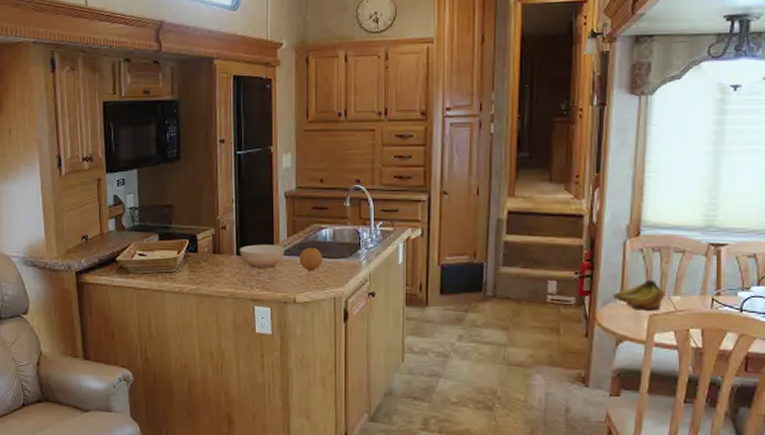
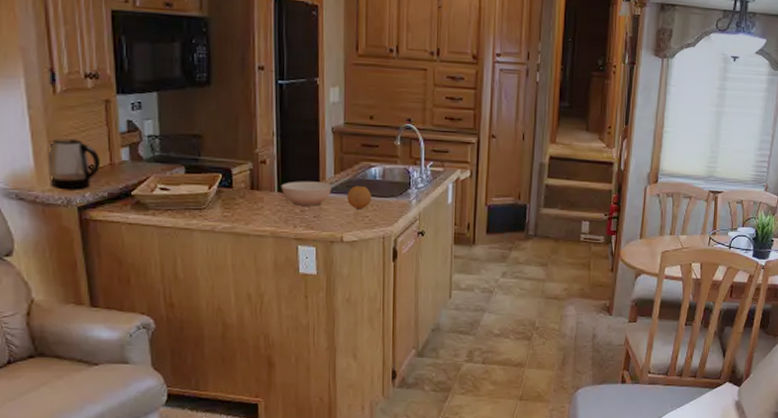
kettle: none [54,212,92,257] -> present [47,137,100,190]
fruit: present [613,279,666,311] -> none [634,221,675,248]

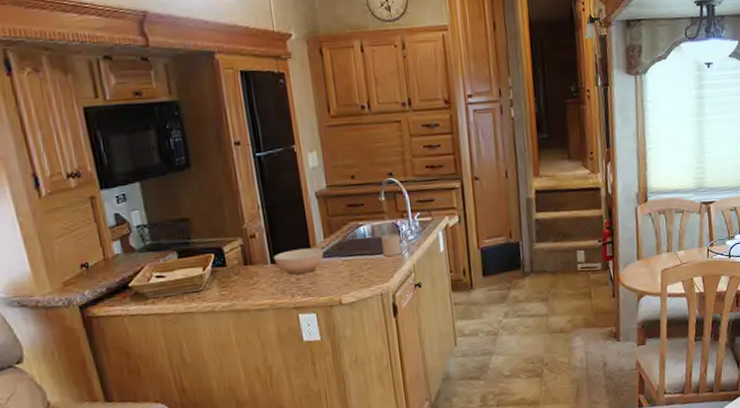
kettle: present [47,137,100,190] -> none [41,239,95,291]
fruit: present [347,185,372,209] -> none [339,246,365,270]
mug: none [391,179,418,201] -> present [381,233,410,257]

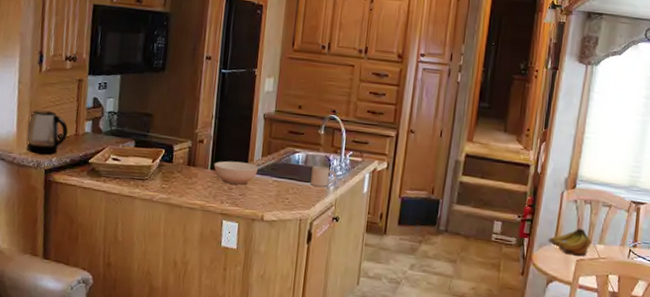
kettle: none [41,239,95,291] -> present [26,109,68,155]
fruit: none [631,239,672,267] -> present [548,228,592,257]

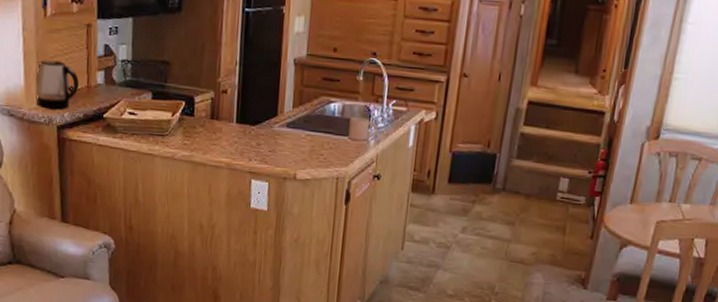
bowl: present [213,160,259,185] -> none [239,113,290,140]
fruit: present [548,228,592,257] -> none [623,185,676,218]

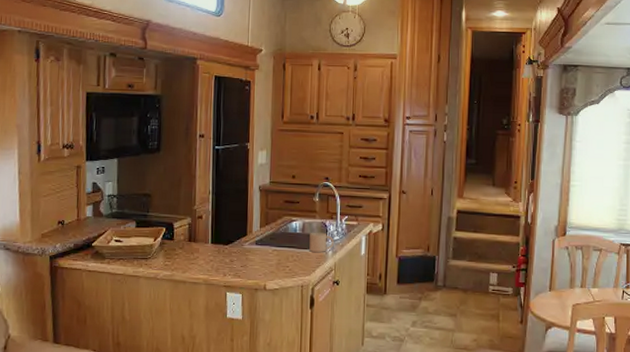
kettle: present [35,59,79,110] -> none [30,197,69,242]

